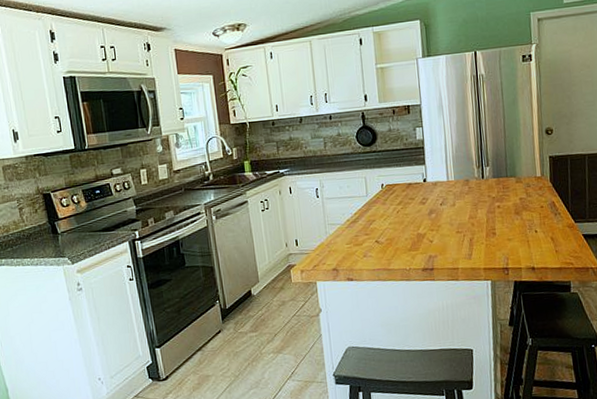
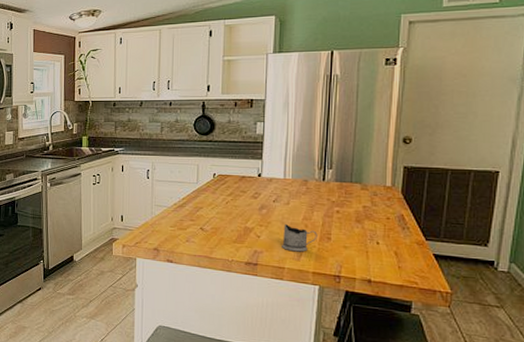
tea glass holder: none [452,225,484,251] -> present [282,224,317,252]

